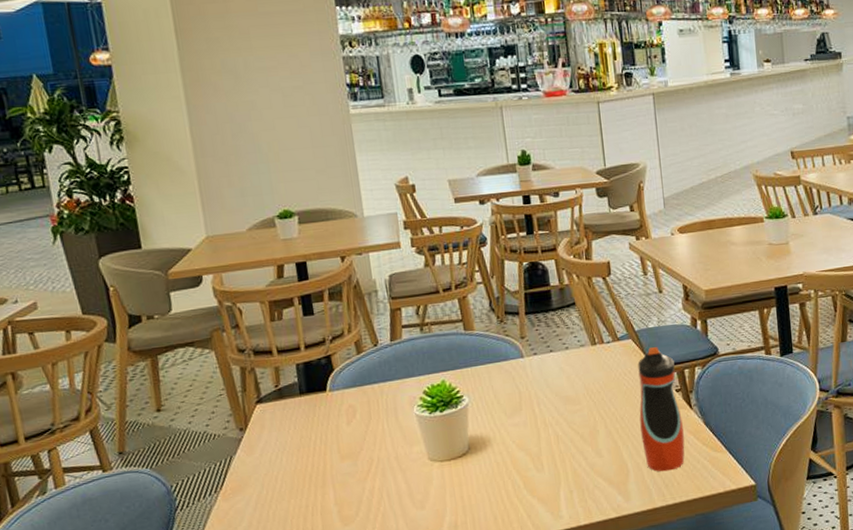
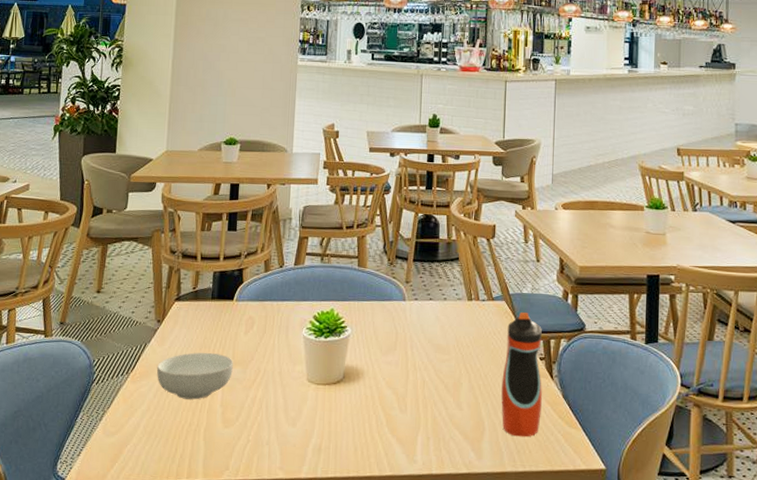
cereal bowl: none [250,451,342,507] -> present [156,352,233,400]

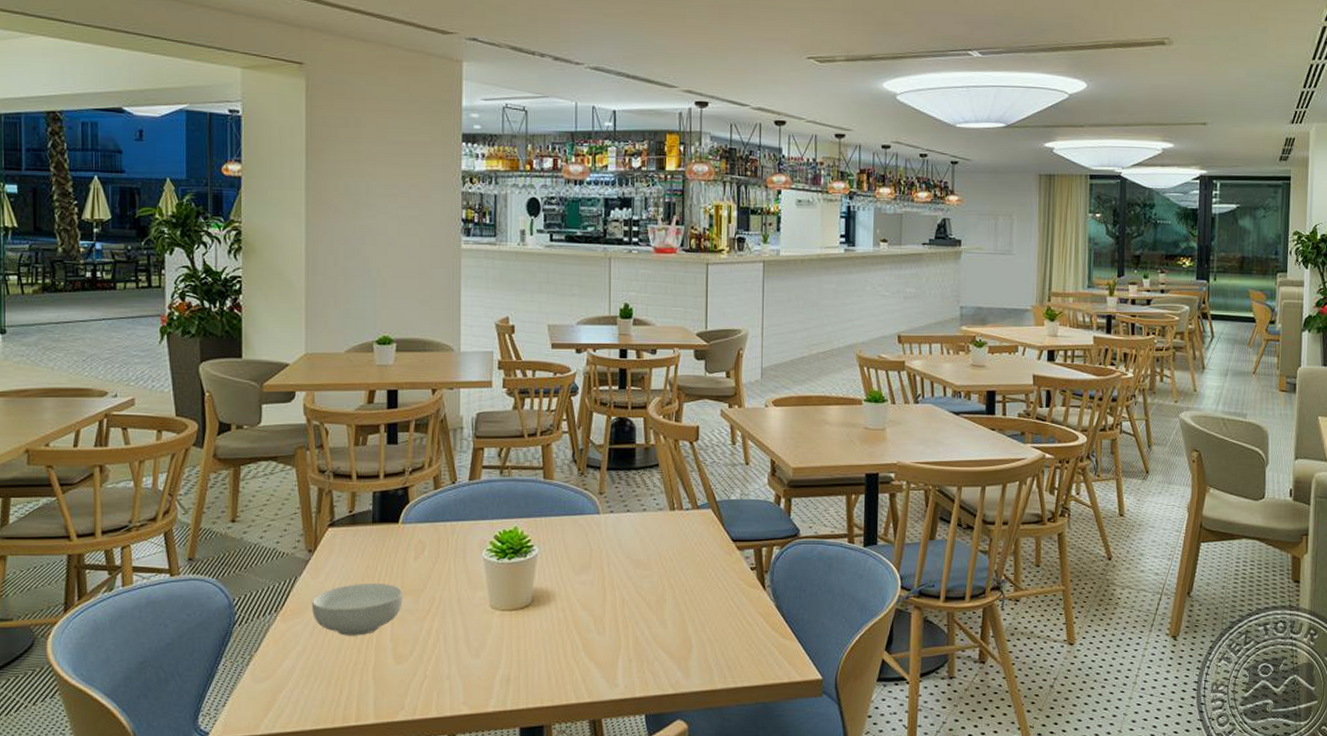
water bottle: present [501,312,542,437] -> none [709,520,754,652]

